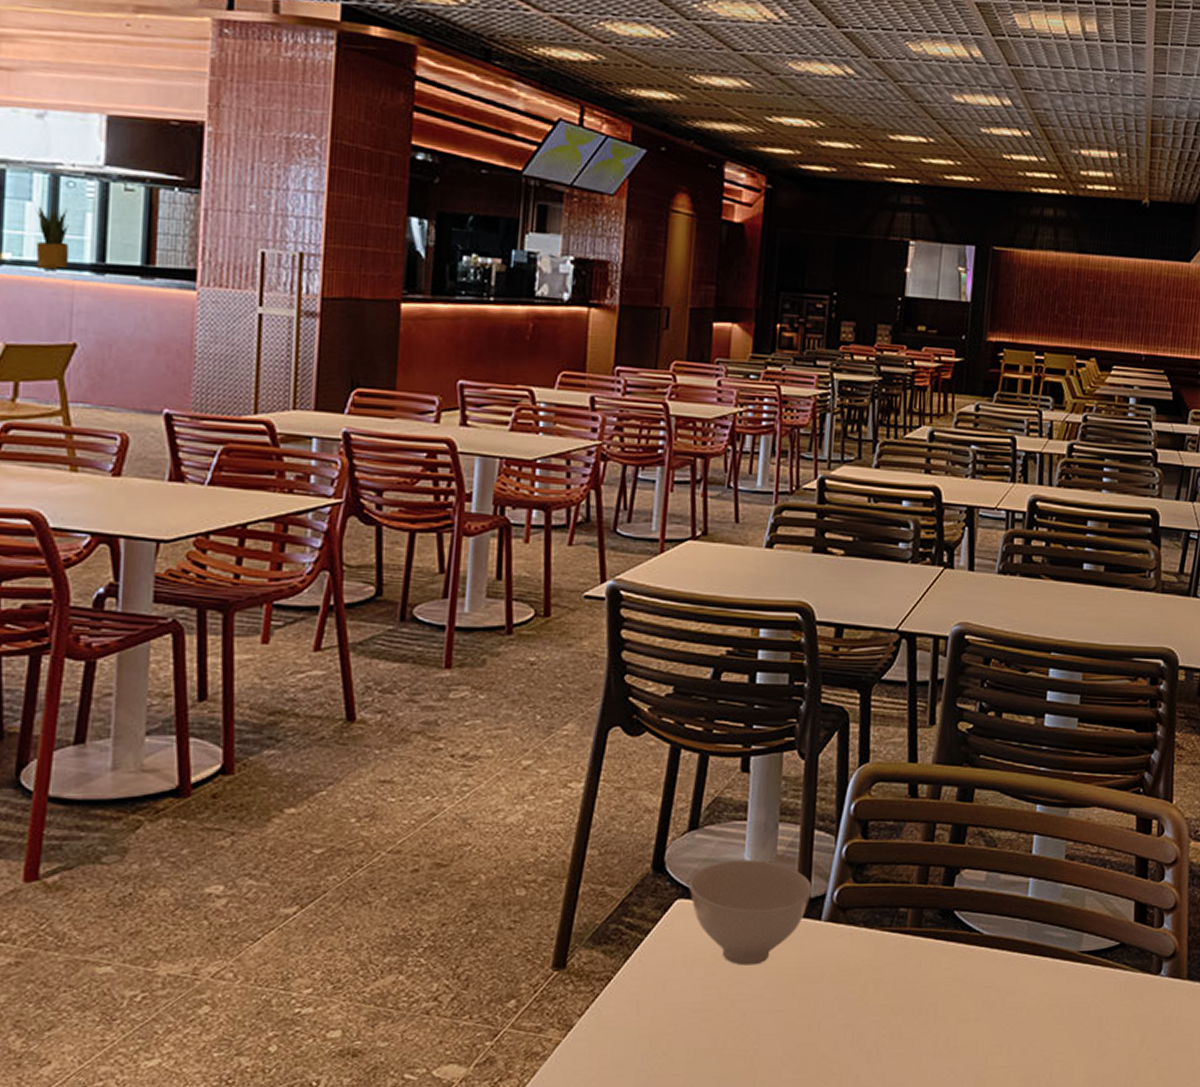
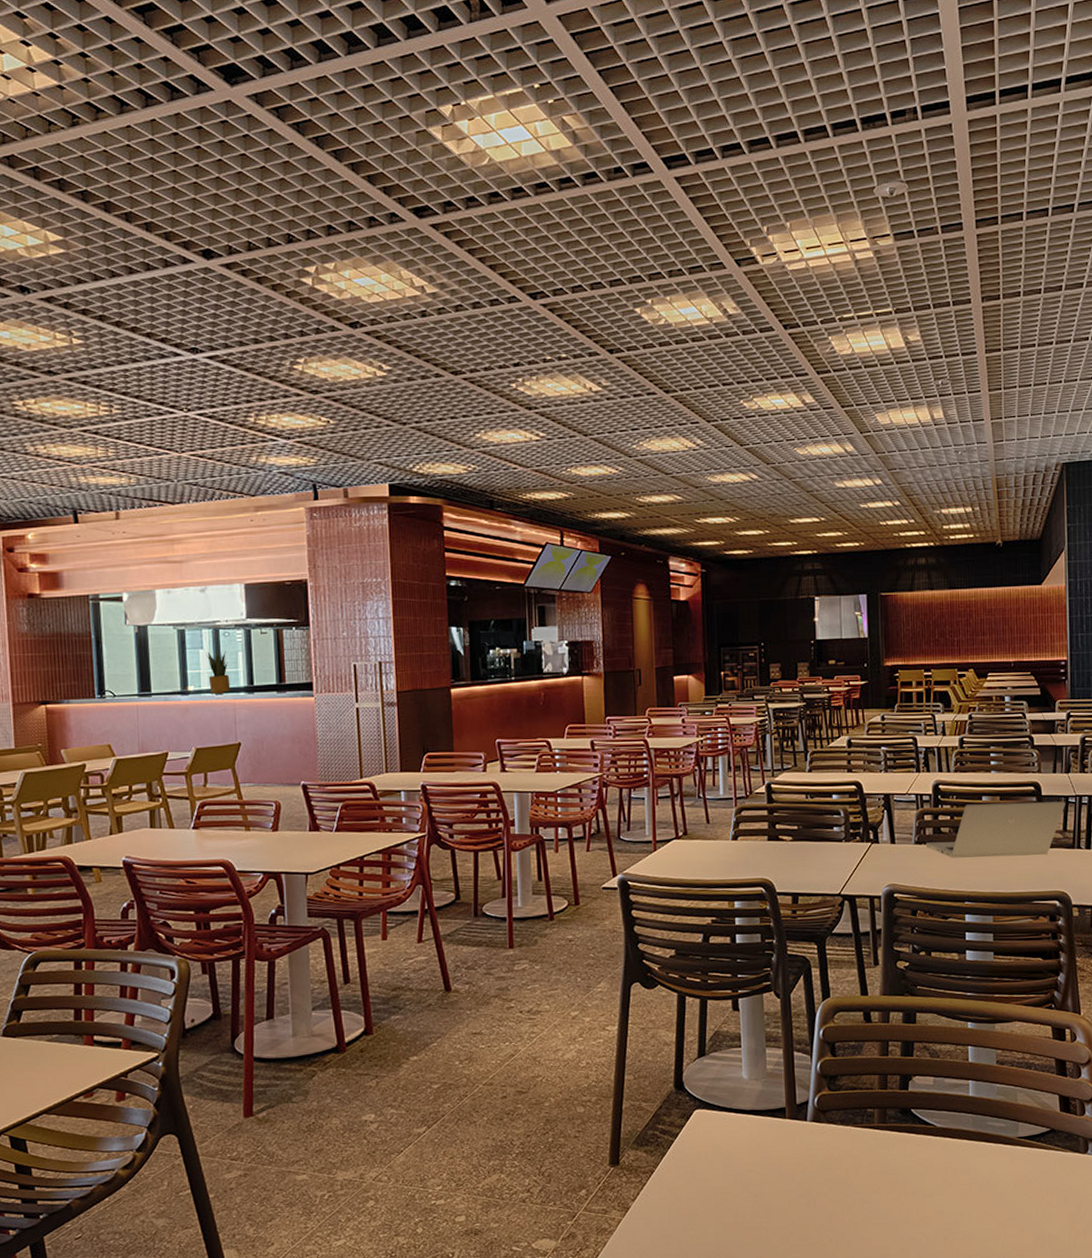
bowl: present [688,859,813,966] -> none [703,1077,798,1158]
laptop: none [1011,529,1186,602] -> present [926,801,1066,858]

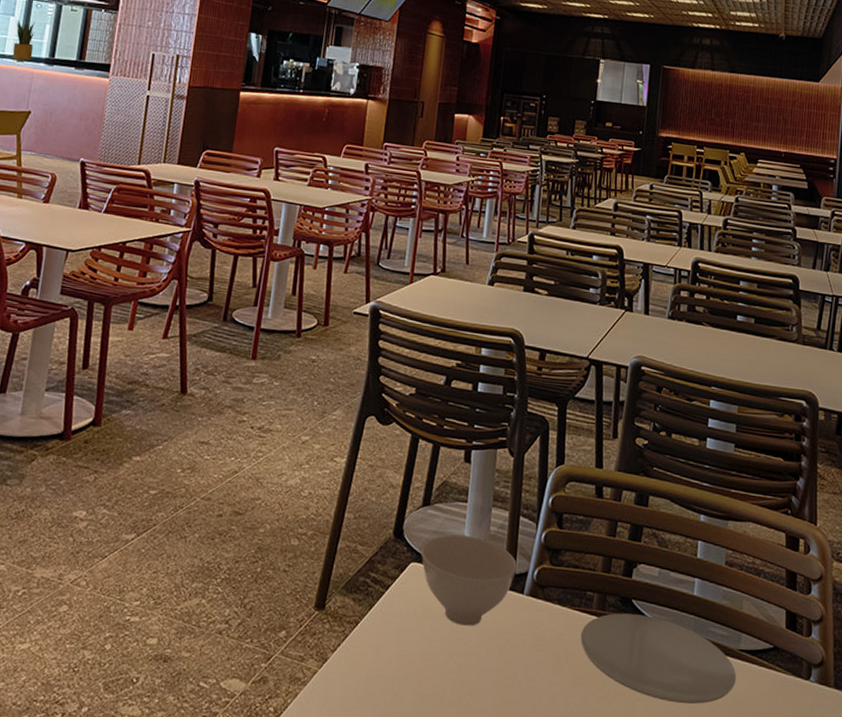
bowl: none [703,1077,798,1158] -> present [420,534,518,626]
plate: none [866,1121,1018,1194] -> present [580,613,737,704]
laptop: present [926,801,1066,858] -> none [679,286,822,352]

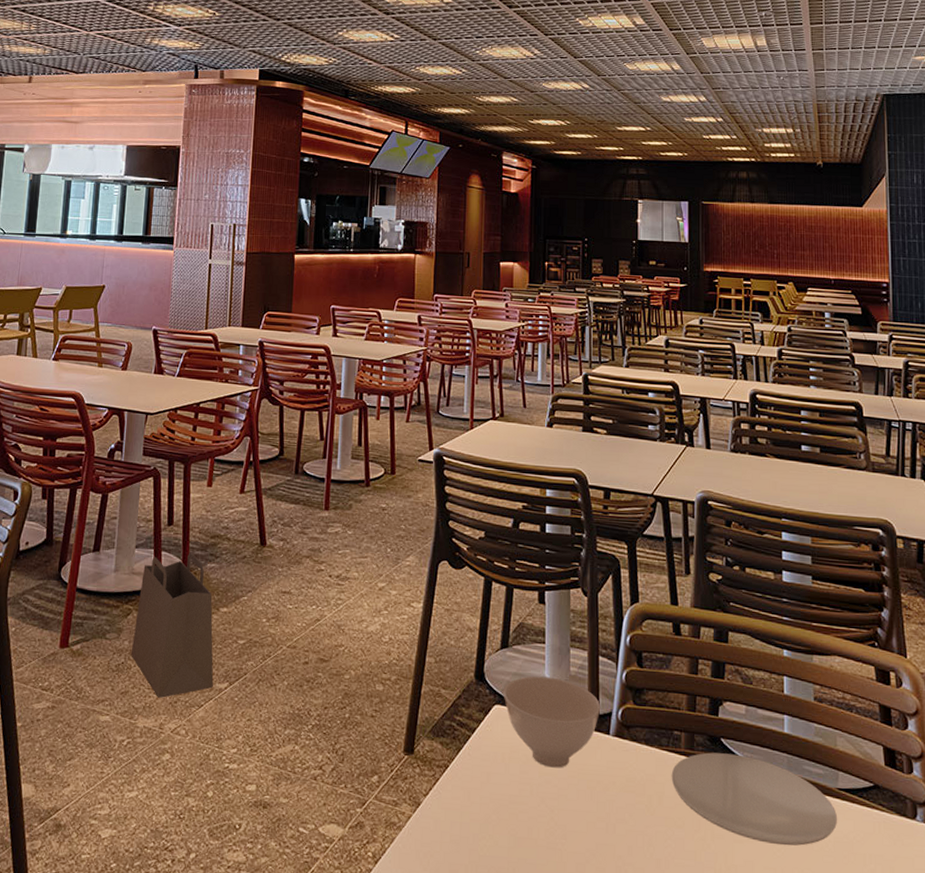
planter: present [12,19,35,63] -> none [85,201,104,241]
shopping bag: none [32,397,125,548] -> present [131,552,214,698]

